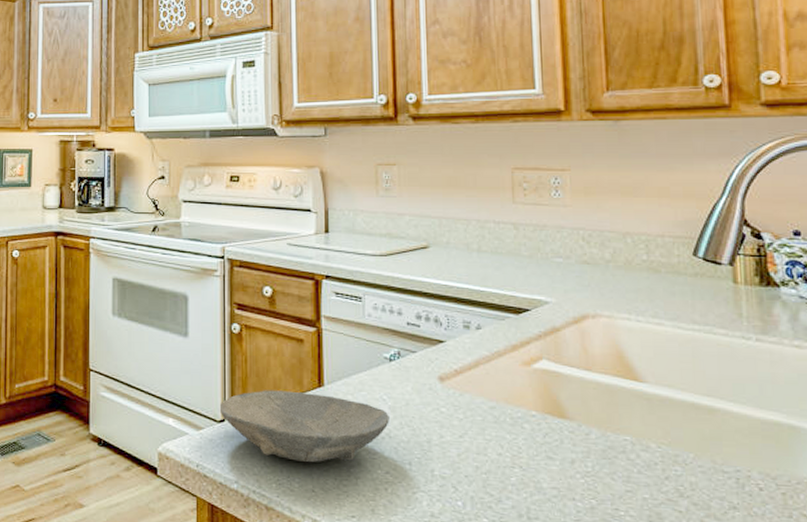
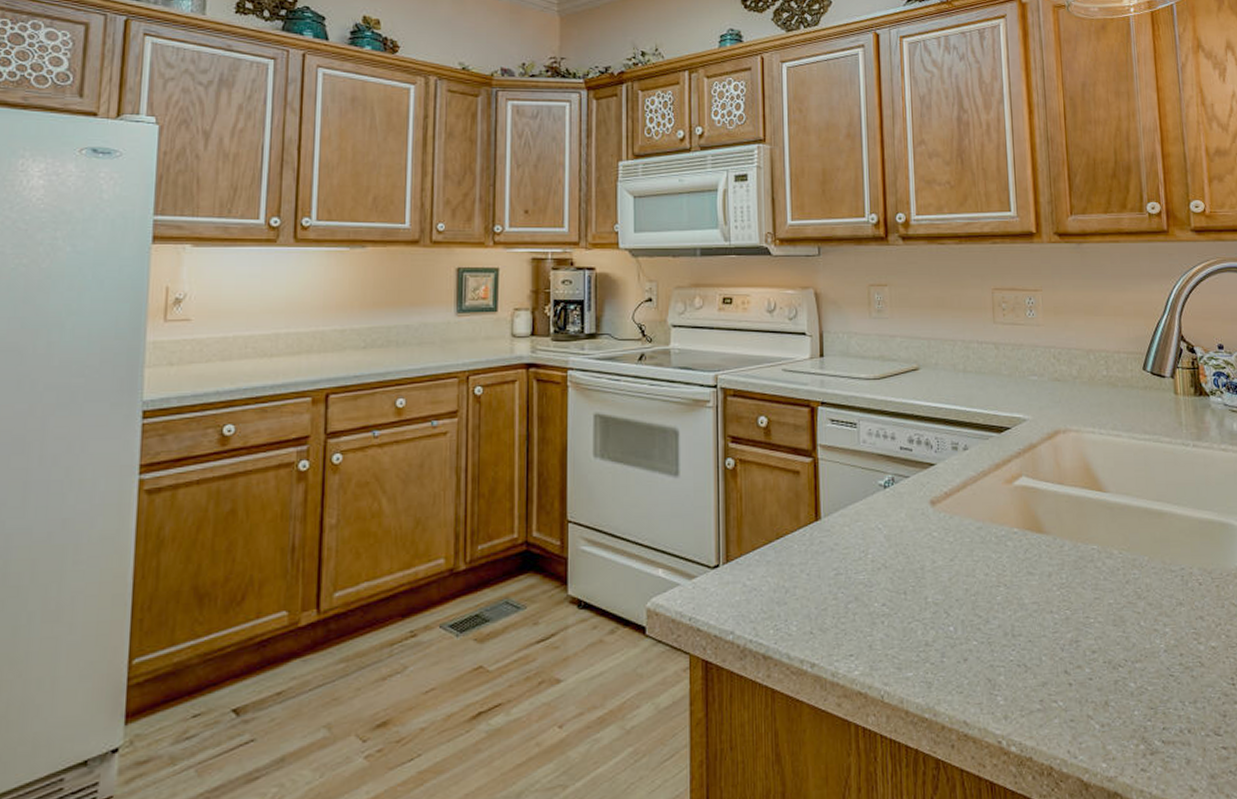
bowl: present [220,390,389,463] -> none [714,527,885,603]

